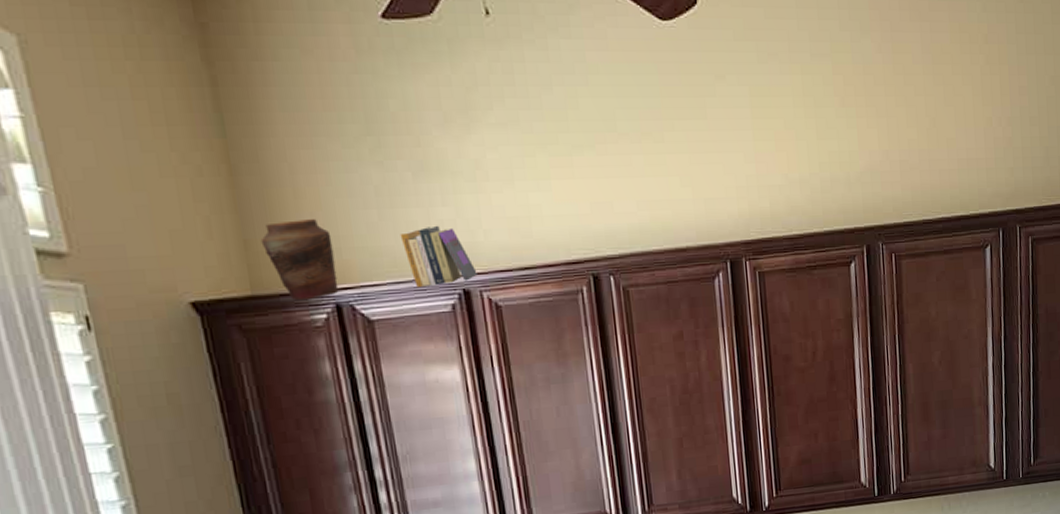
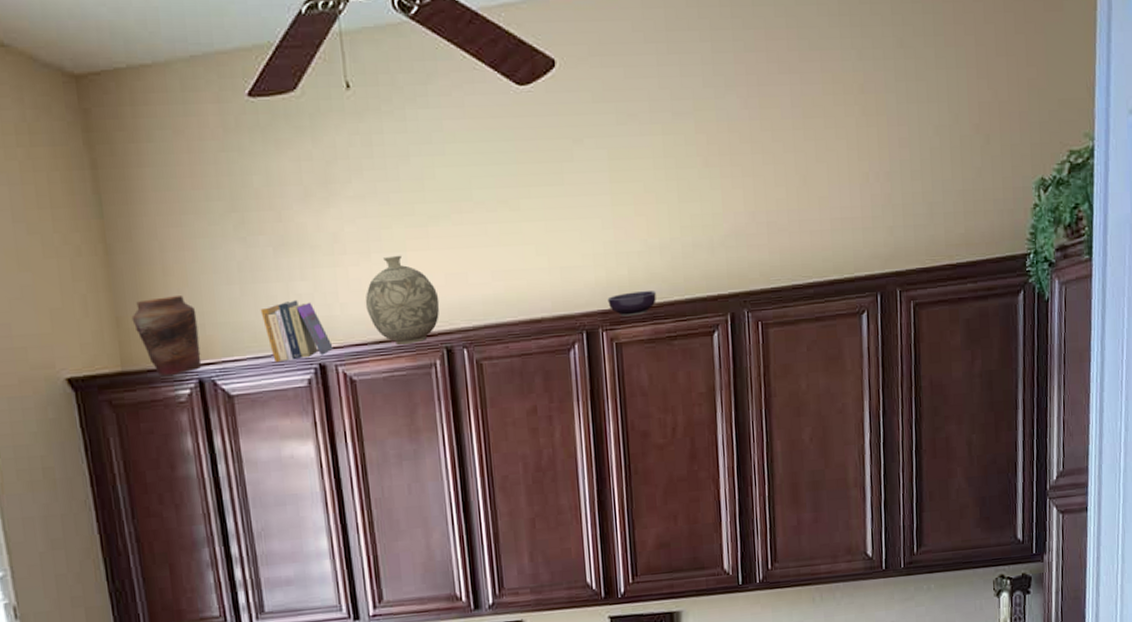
decorative vase: none [509,183,585,272] -> present [365,255,440,346]
bowl: none [750,223,798,247] -> present [607,291,657,317]

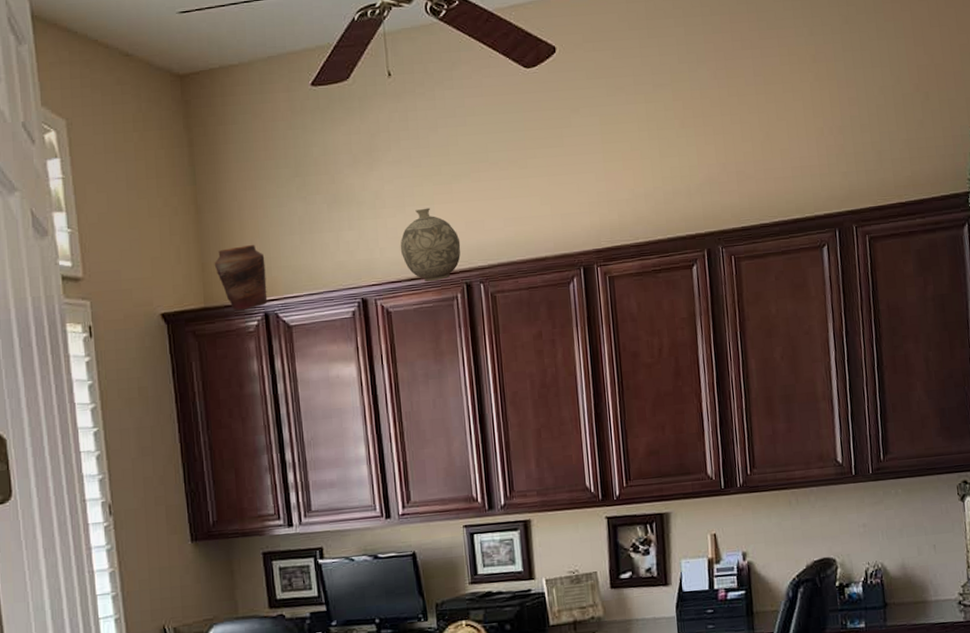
books: present [260,299,333,363] -> none [316,246,373,298]
bowl: present [607,291,657,317] -> none [601,232,643,254]

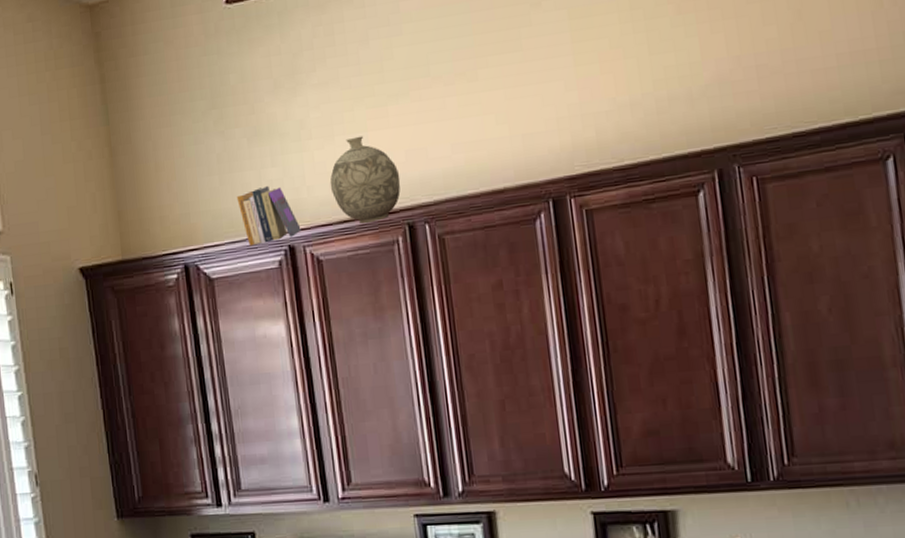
vase: present [214,245,268,311] -> none [130,188,187,264]
books: none [316,246,373,298] -> present [236,185,301,247]

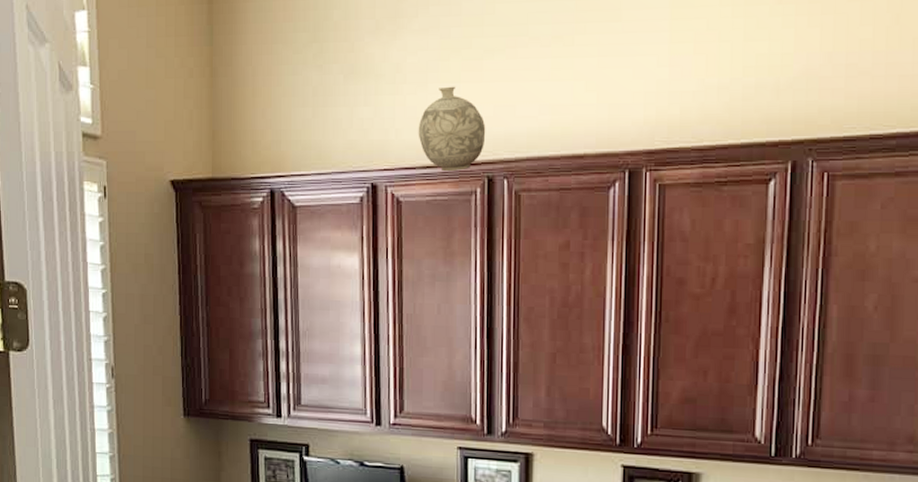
books: present [236,185,301,247] -> none [327,123,385,180]

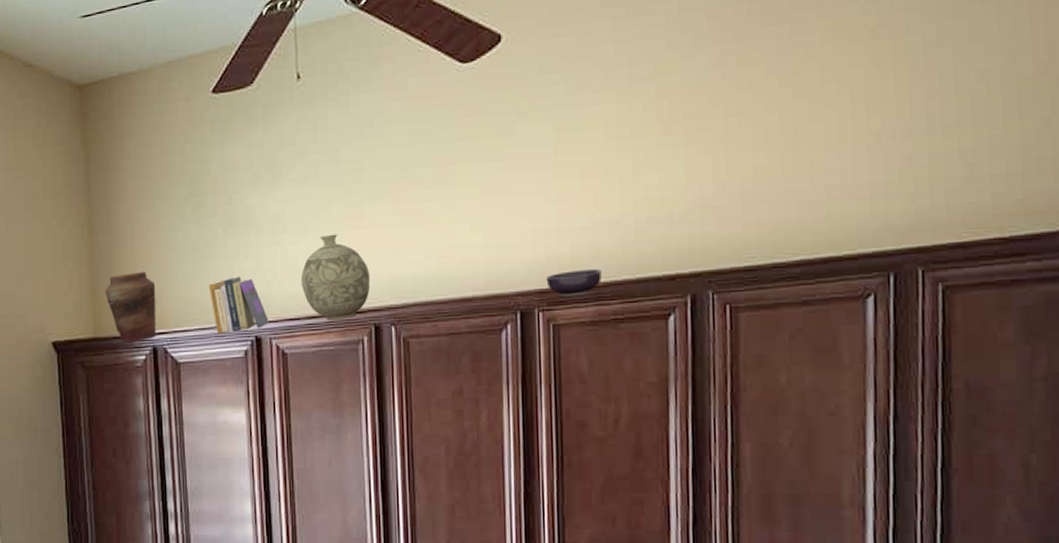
vase: none [224,115,275,185] -> present [105,272,157,343]
books: none [327,123,385,180] -> present [208,276,269,334]
bowl: none [655,133,710,158] -> present [546,269,603,297]

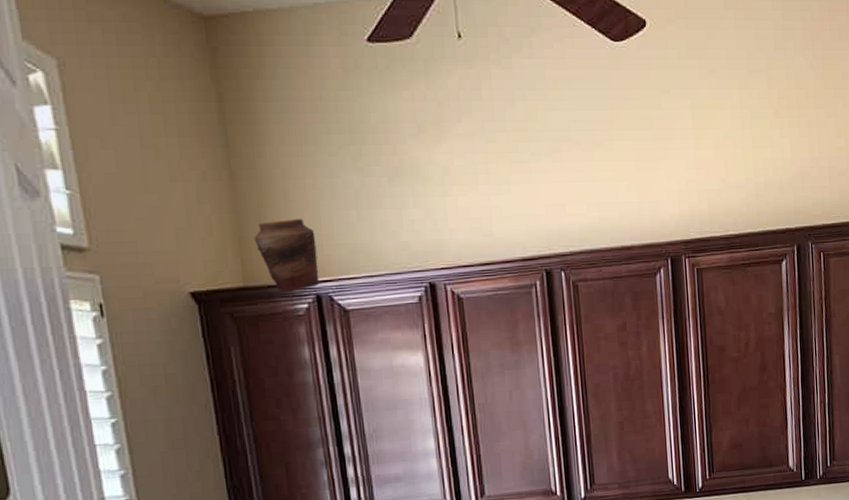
books: present [208,276,269,334] -> none [375,225,442,281]
decorative vase: present [300,234,371,322] -> none [472,187,540,268]
bowl: present [546,269,603,297] -> none [690,224,733,246]

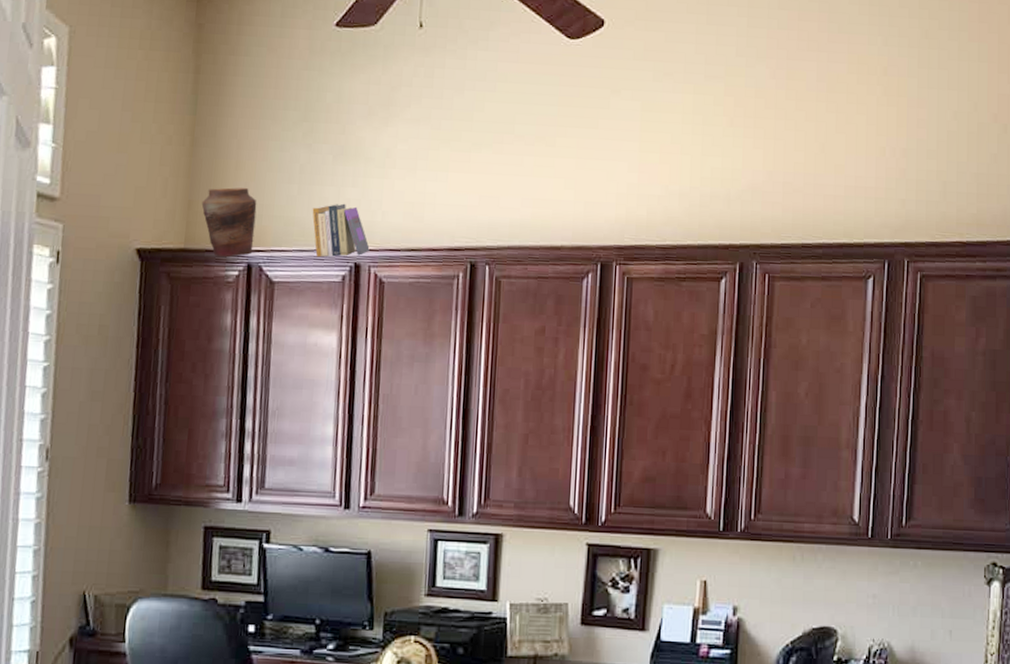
books: none [375,225,442,281] -> present [312,203,370,258]

